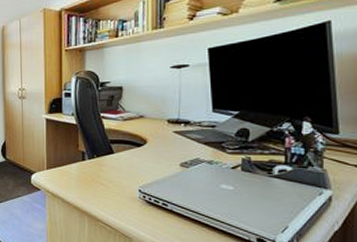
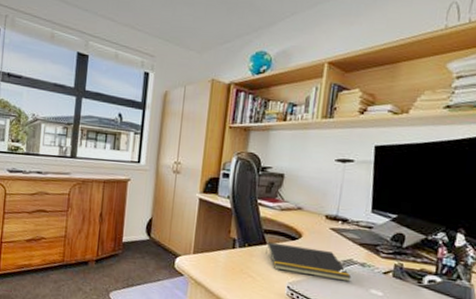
notepad: none [114,151,200,180] -> present [266,242,352,282]

